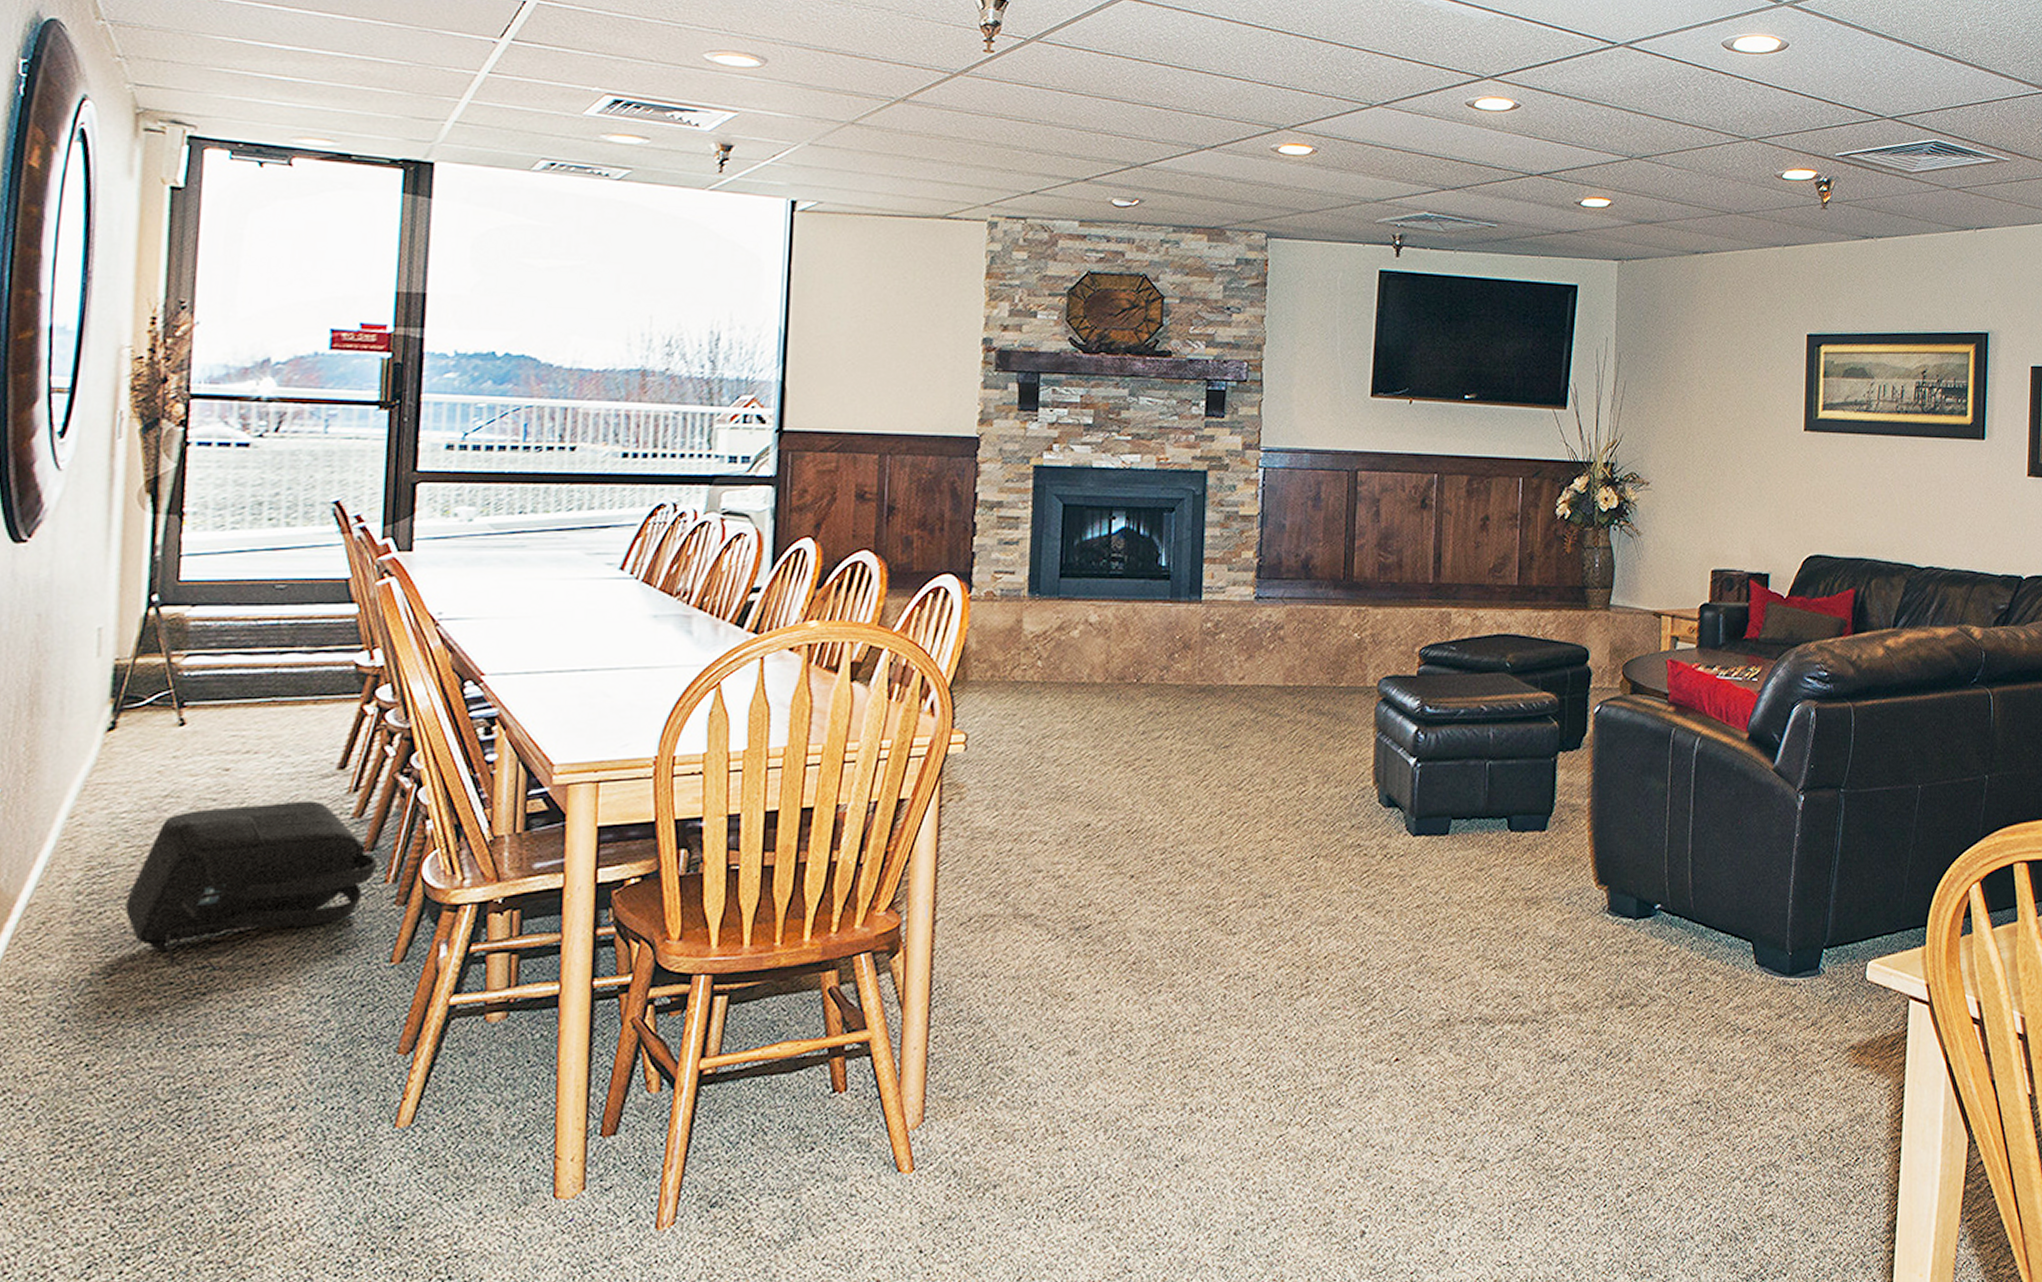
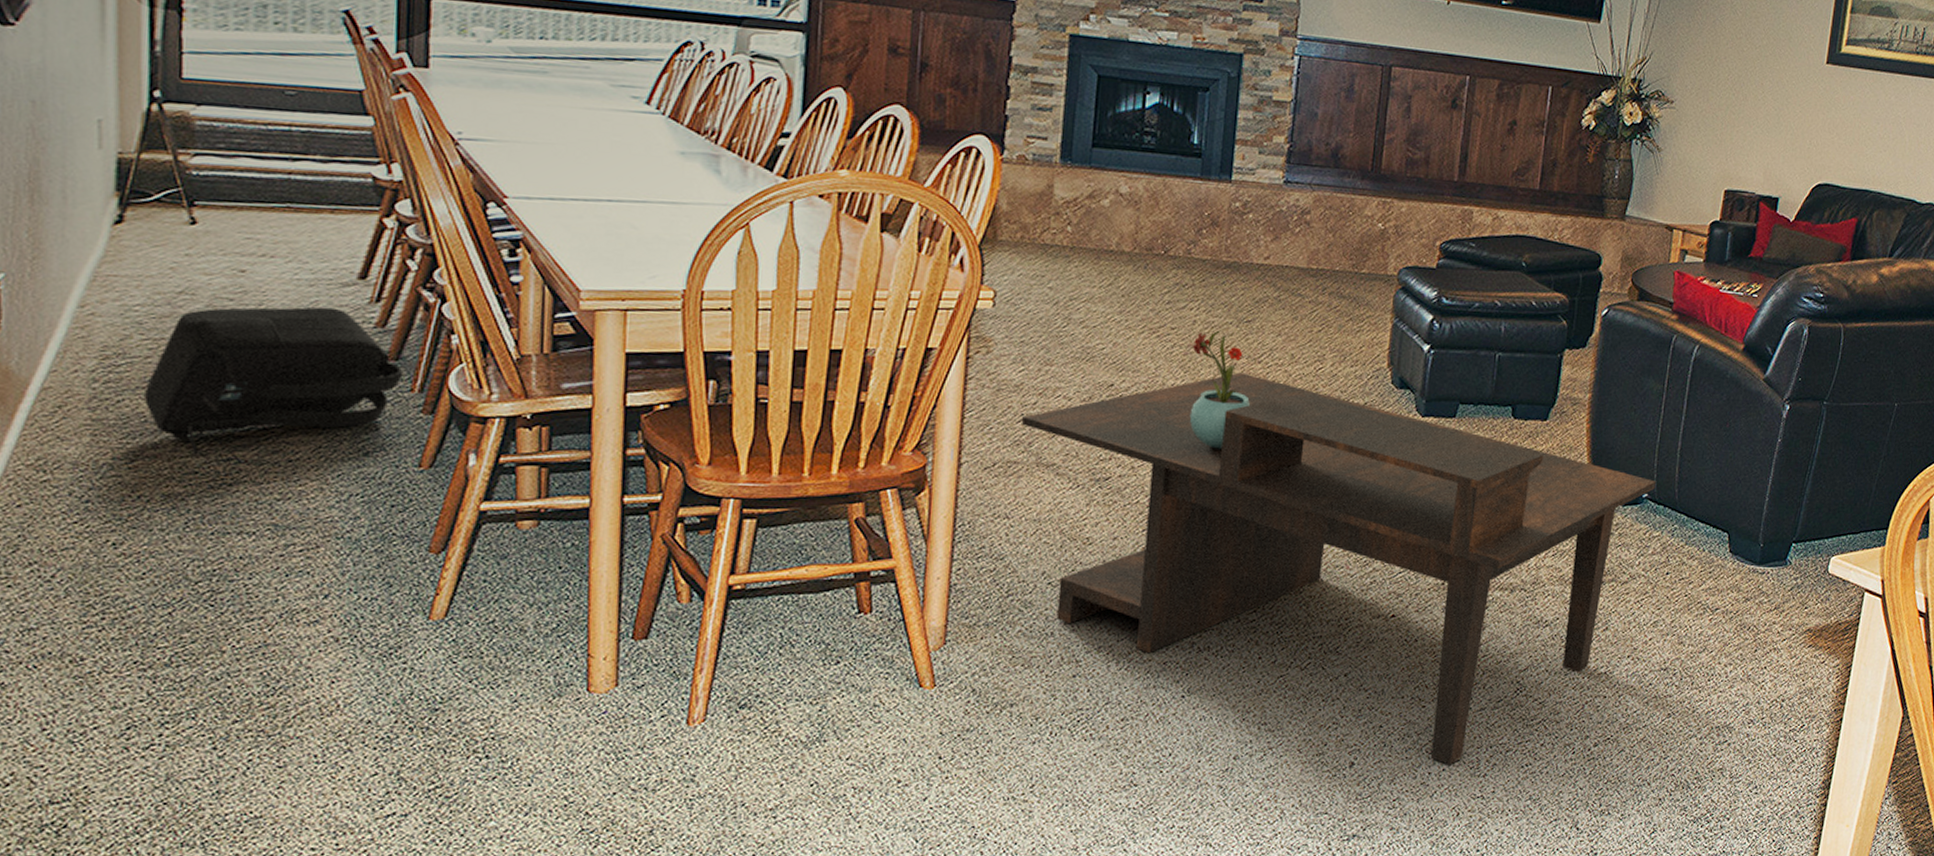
coffee table: none [996,802,1668,1228] -> present [1021,372,1656,765]
potted flower: none [1166,758,1232,886] -> present [1189,330,1250,449]

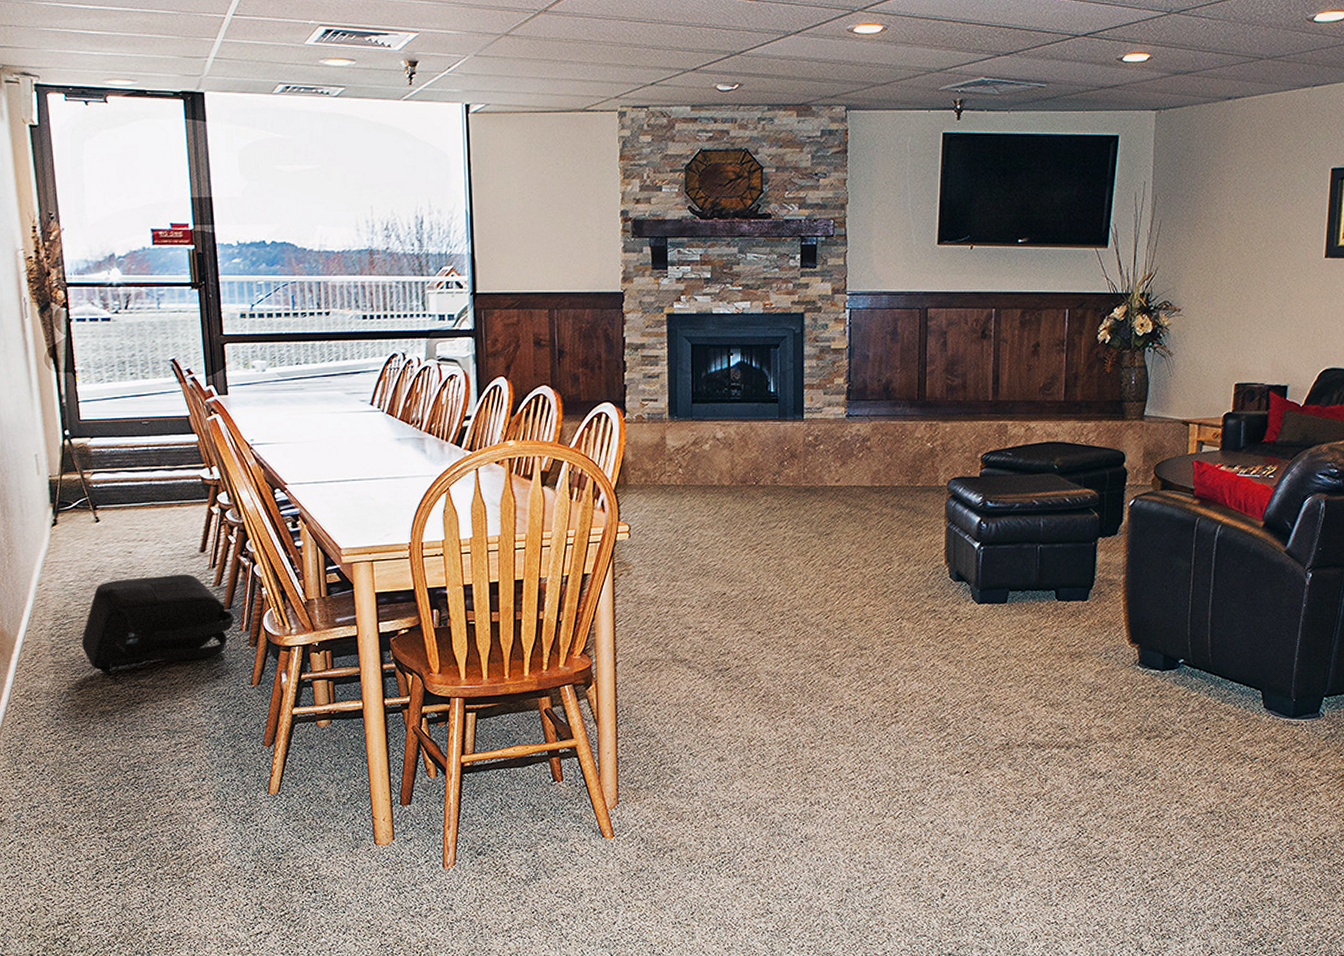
coffee table: present [1021,372,1656,765] -> none [658,577,1190,896]
potted flower: present [1189,330,1250,449] -> none [782,543,834,640]

